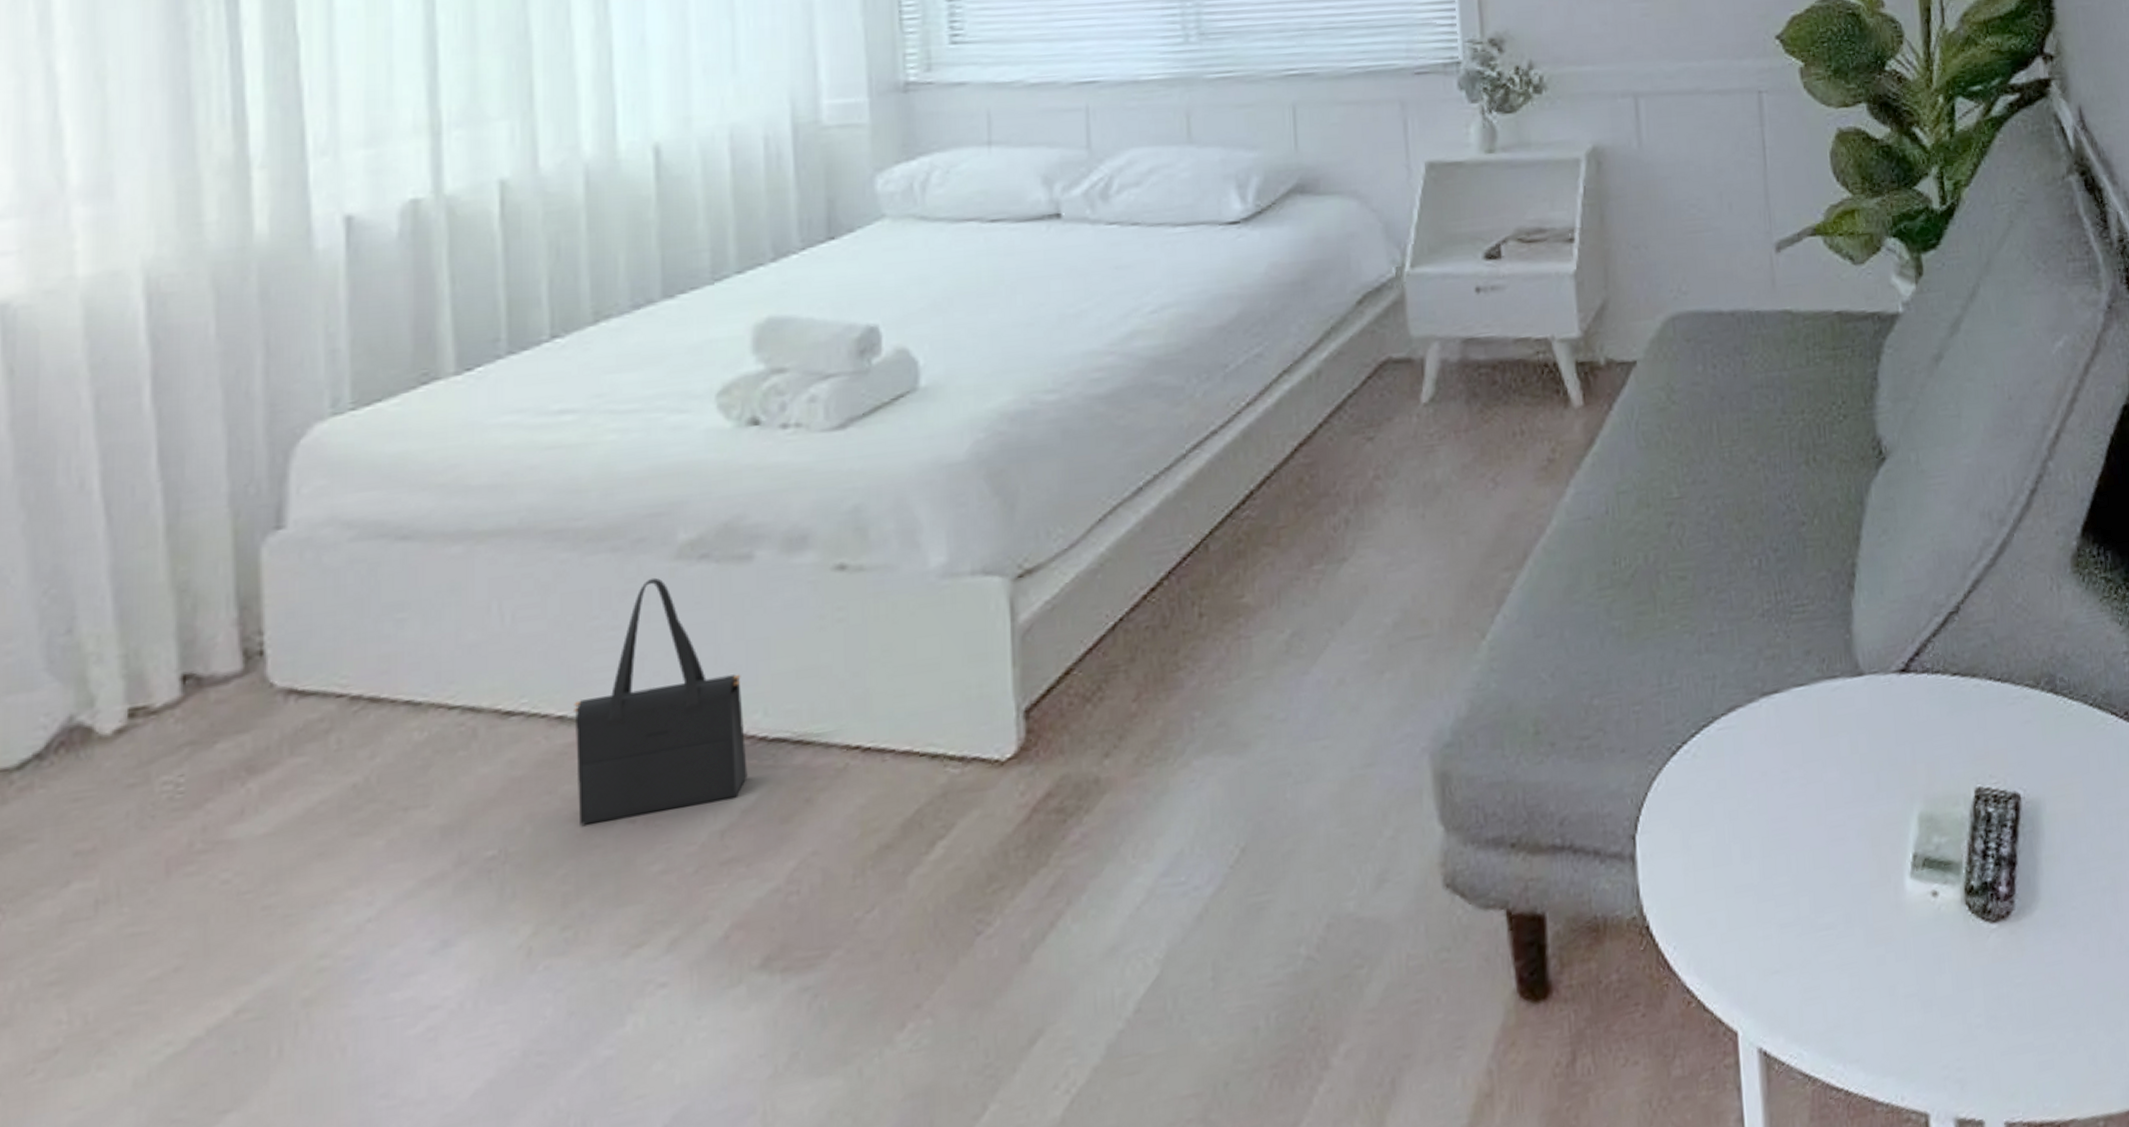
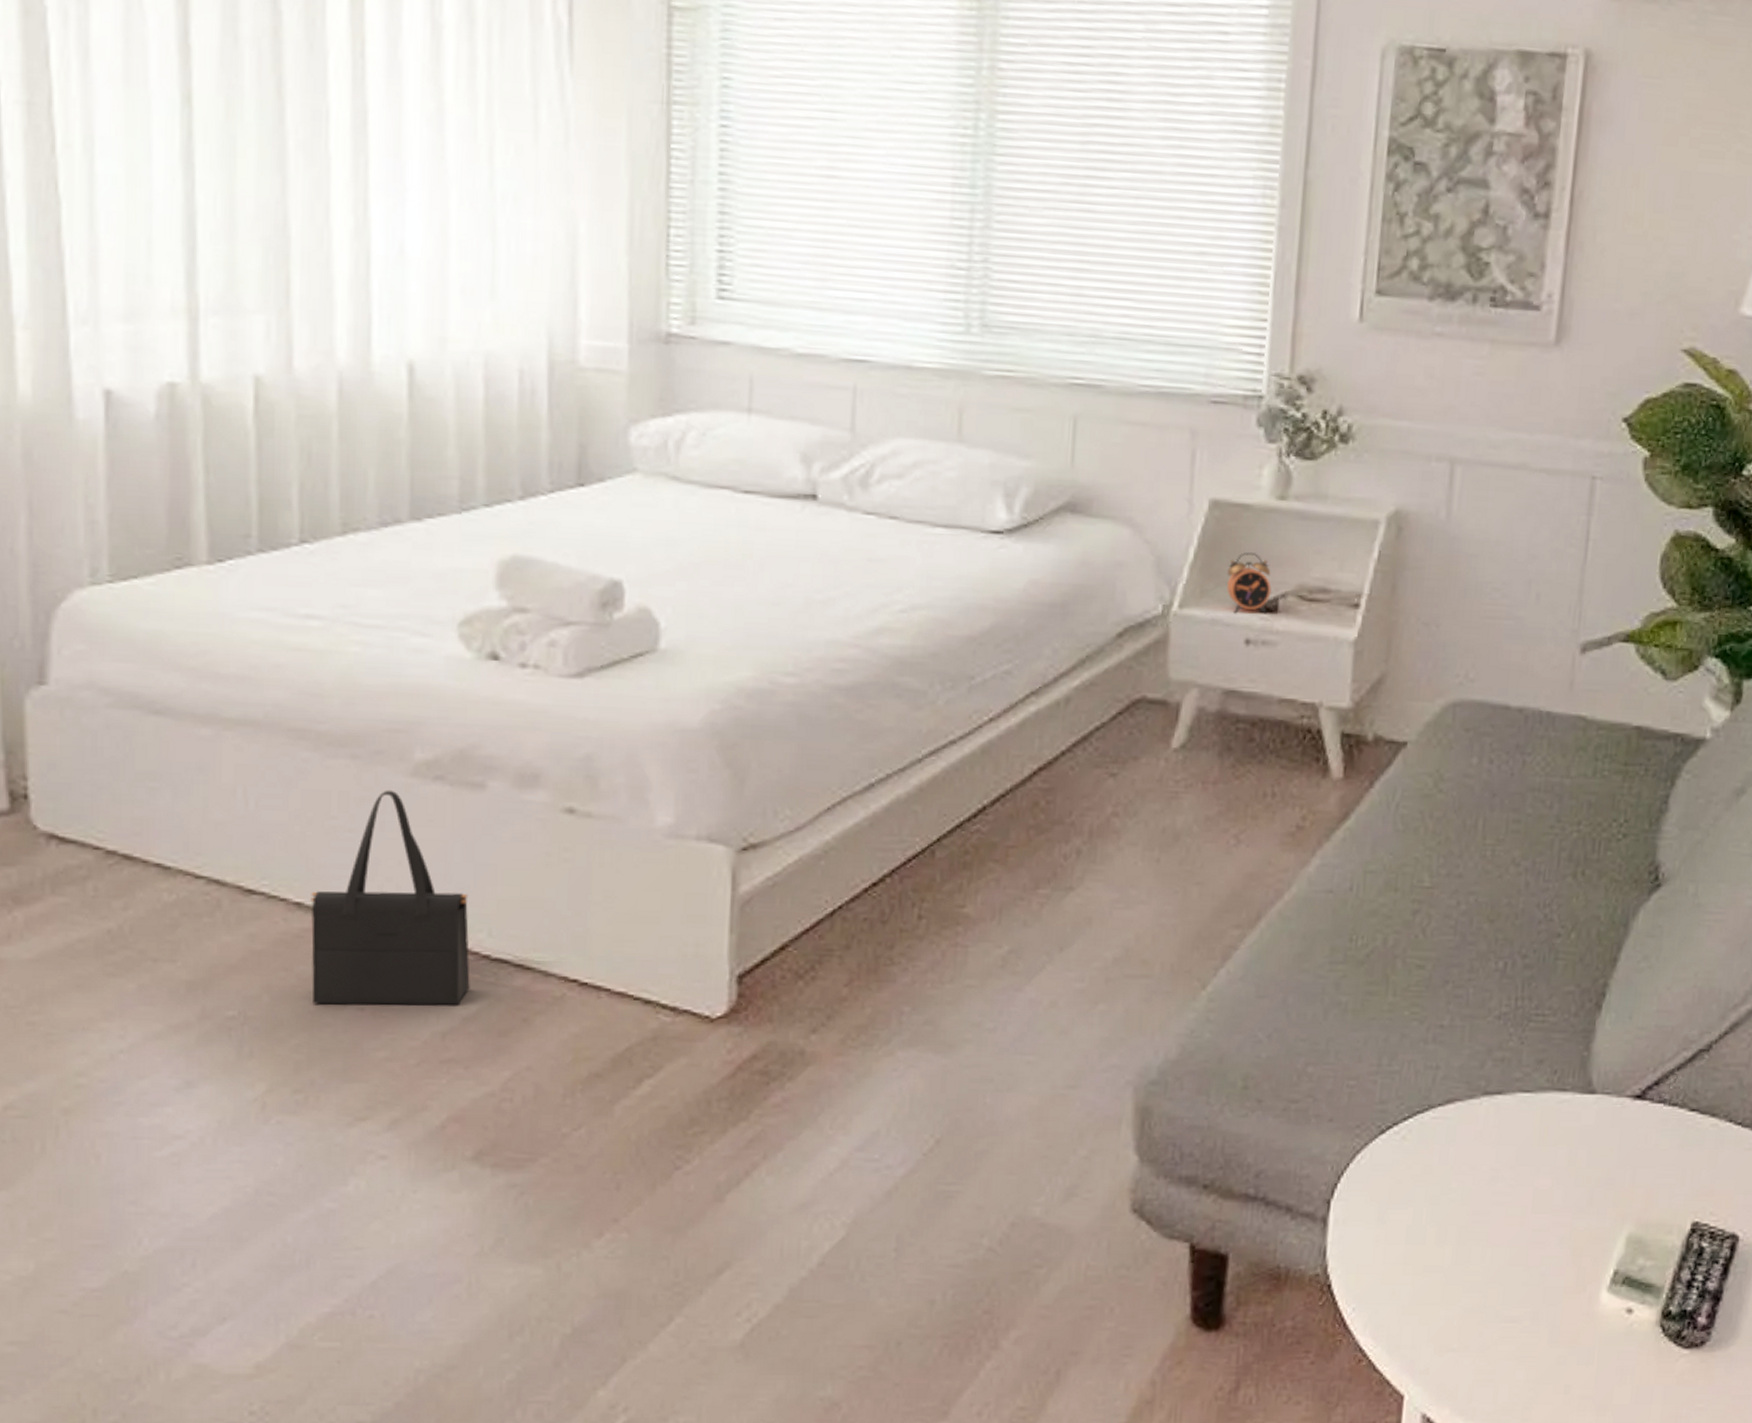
alarm clock: none [1450,205,1493,265] -> present [1227,552,1271,614]

